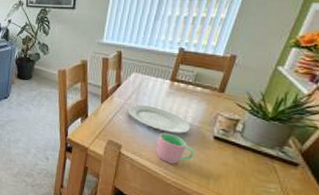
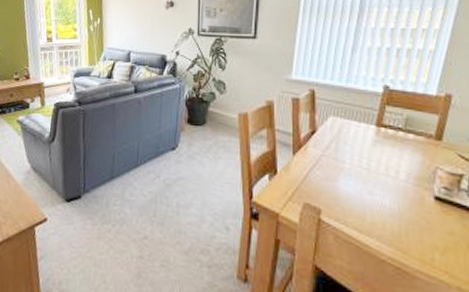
plate: present [128,105,191,134] -> none [327,157,405,194]
cup: present [156,133,194,164] -> none [364,192,413,234]

